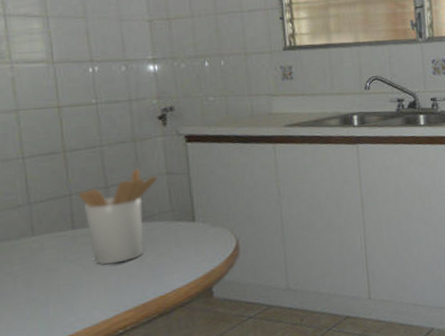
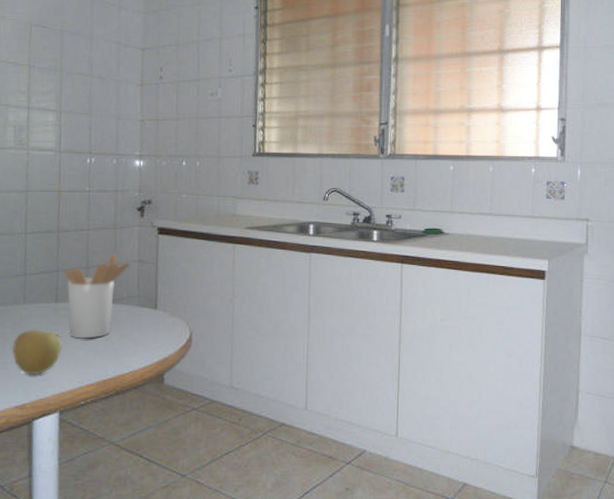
apple: none [25,261,88,312] -> present [12,329,62,376]

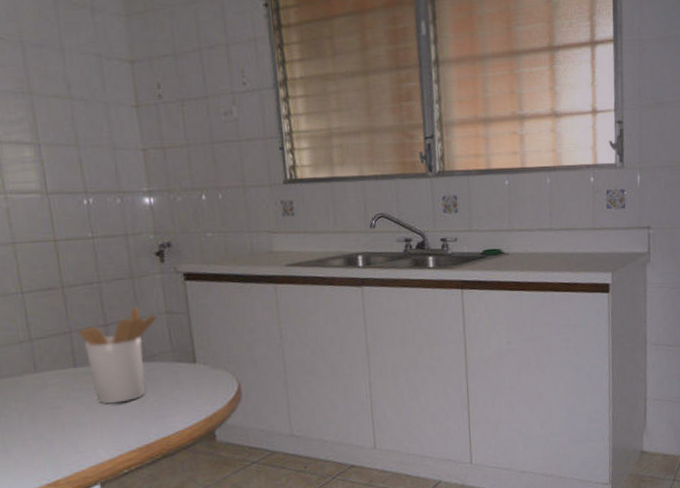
apple: present [12,329,62,376] -> none [30,399,91,449]

